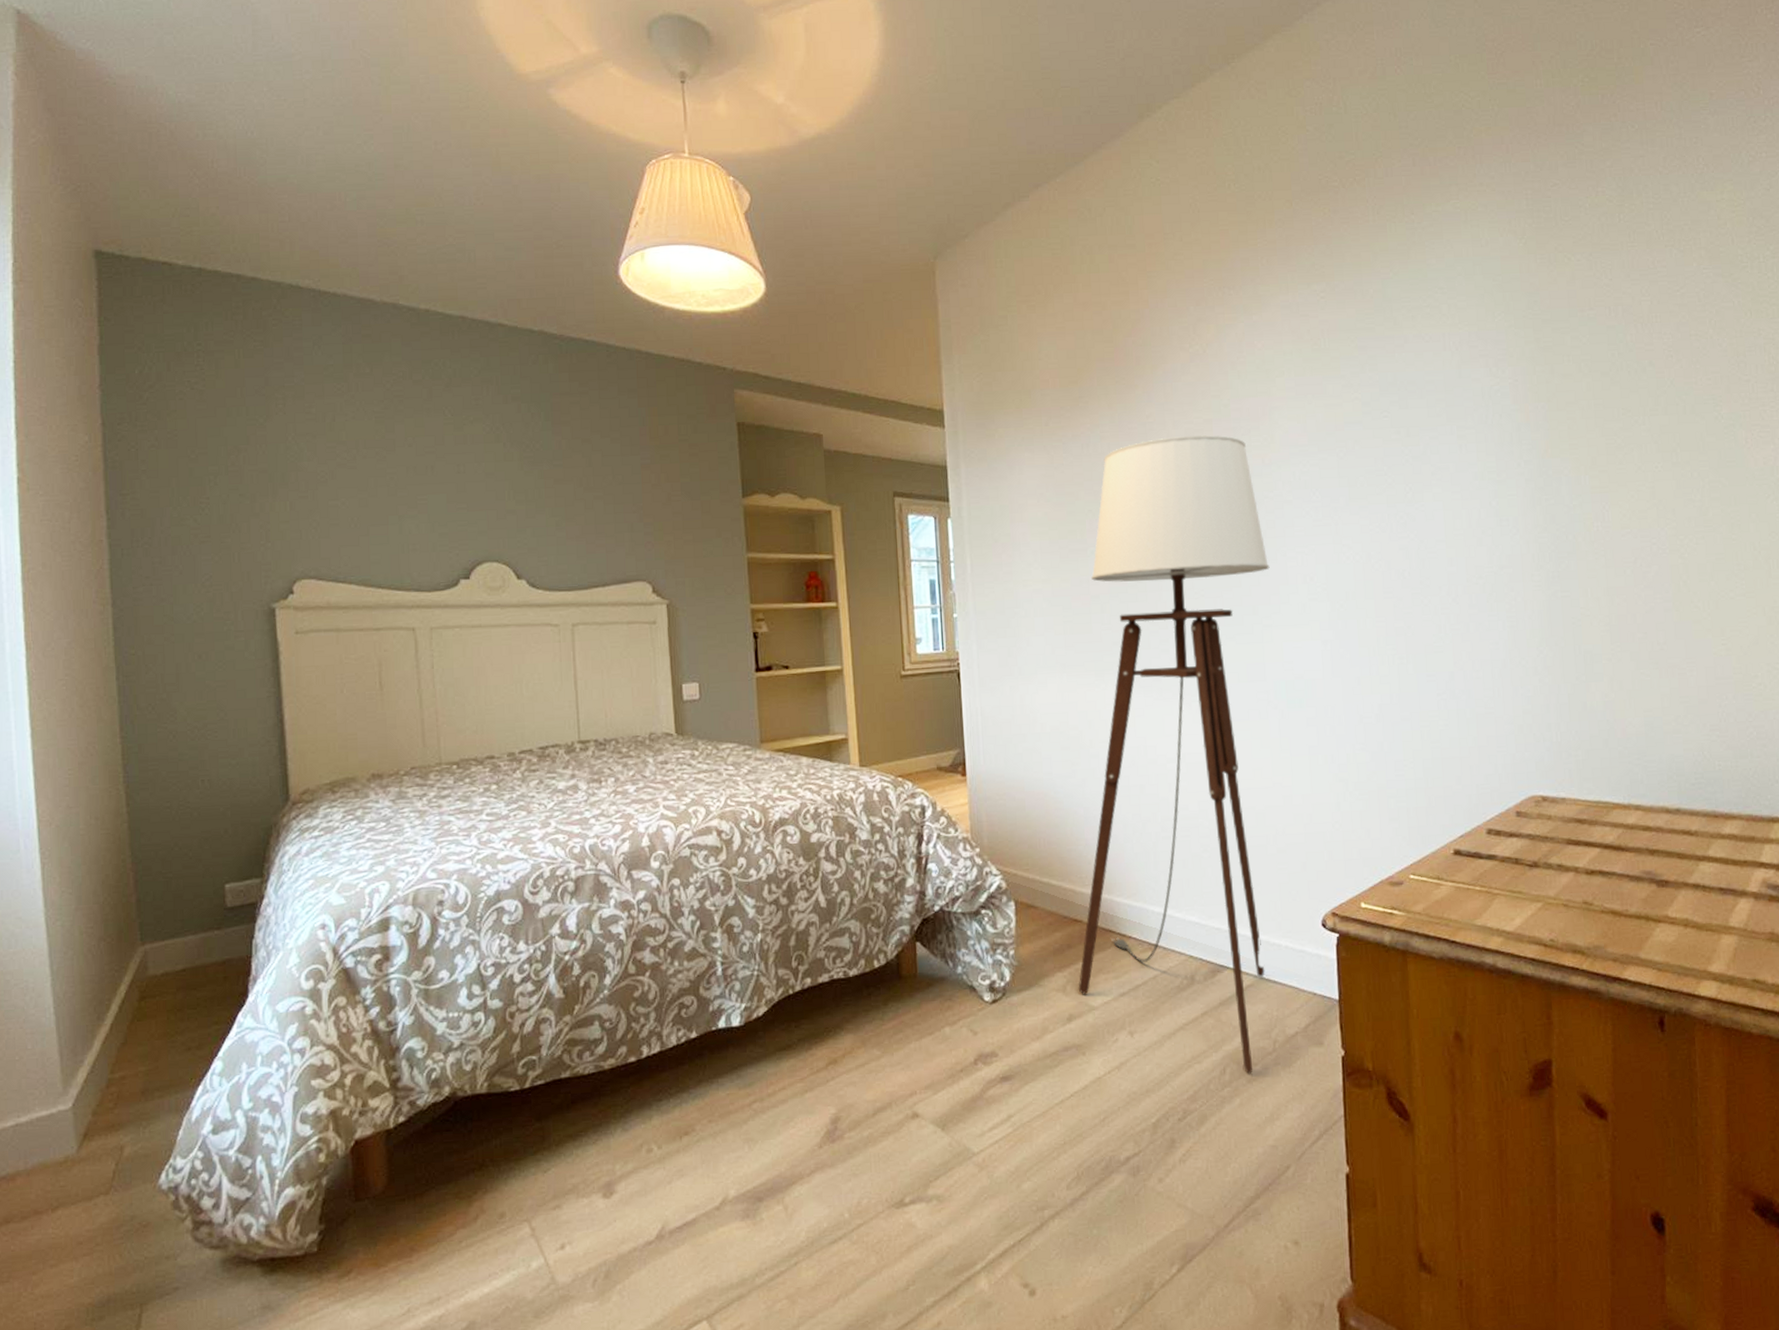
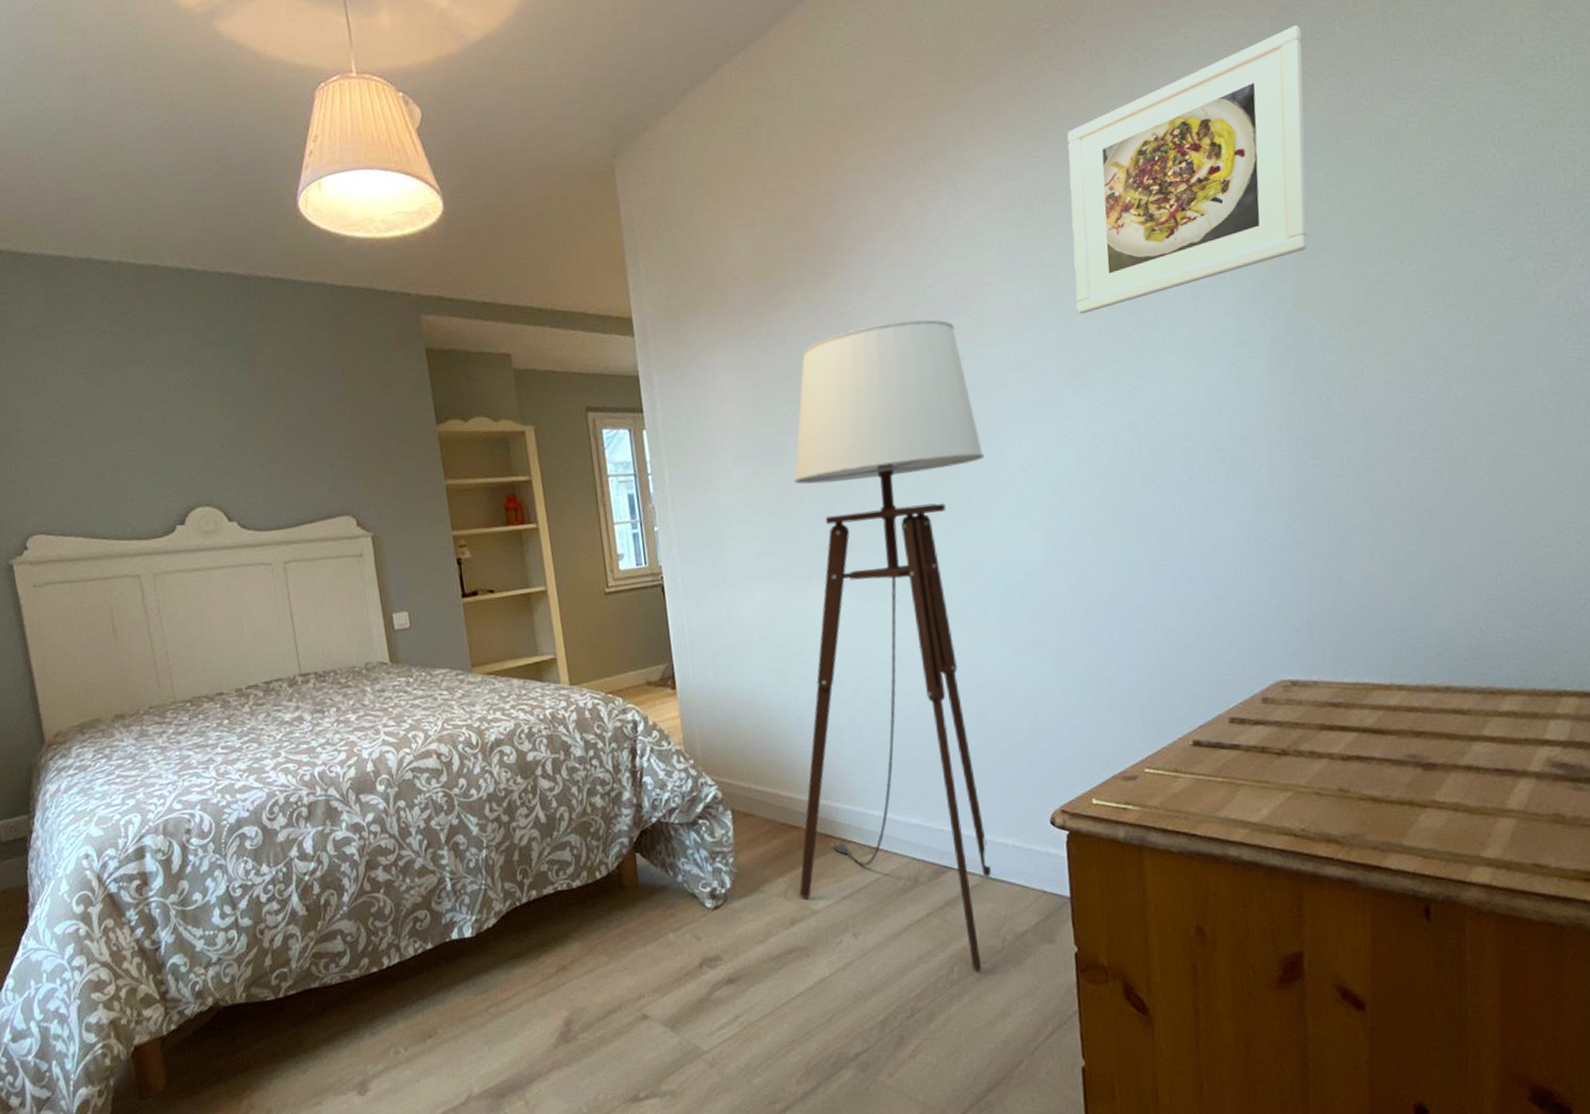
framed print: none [1351,207,1557,443] -> present [1067,25,1308,314]

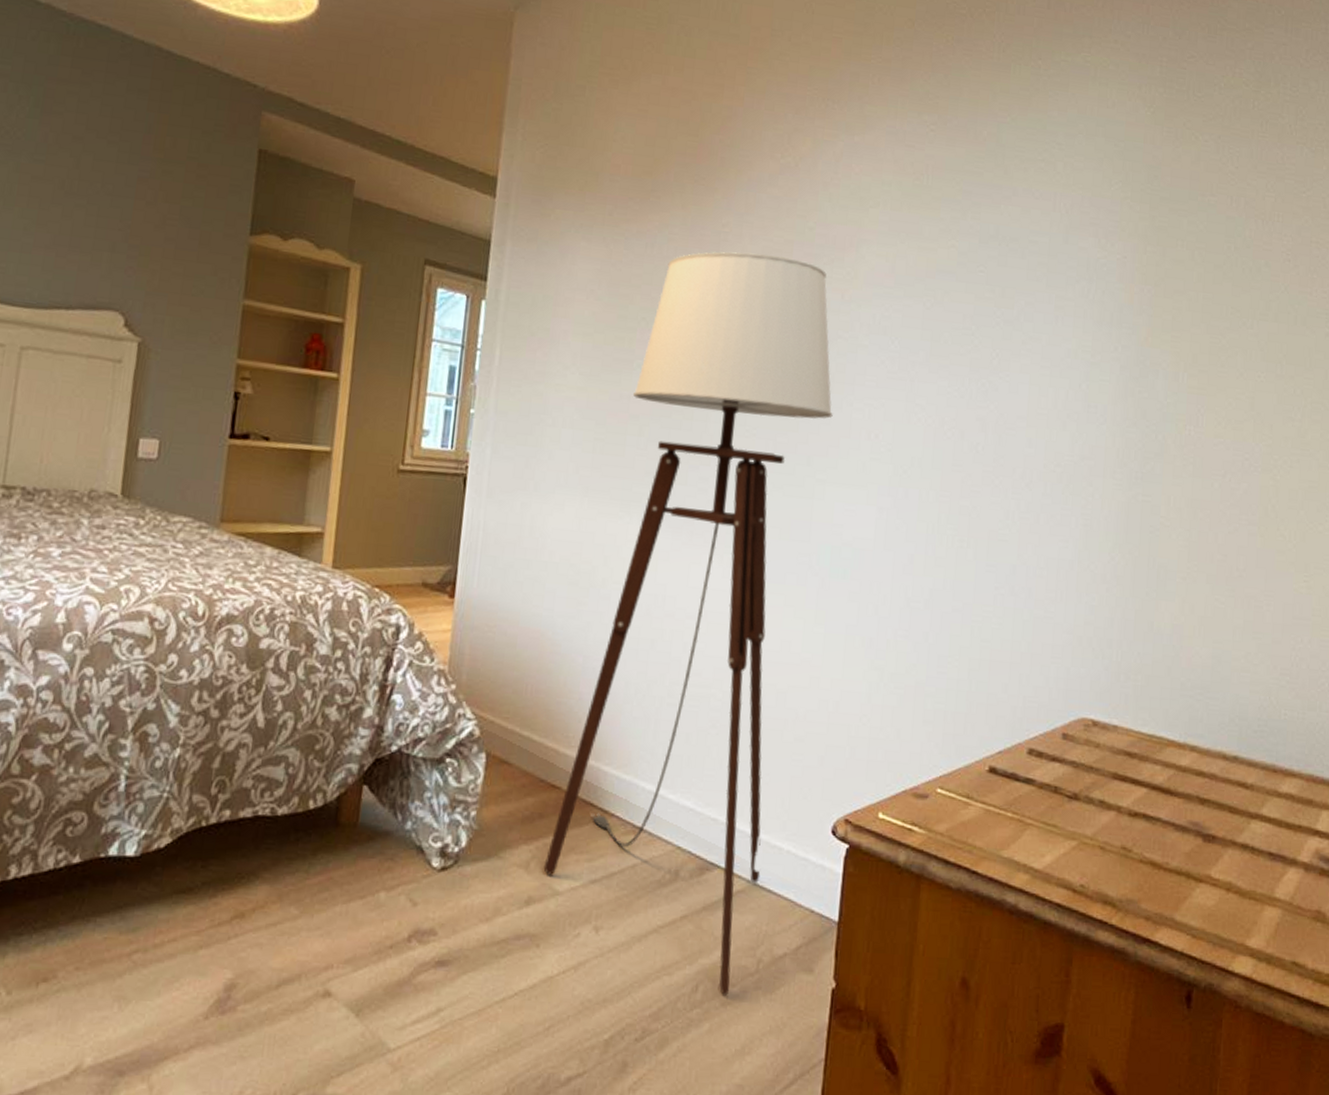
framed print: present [1067,25,1308,314] -> none [947,79,1186,296]

